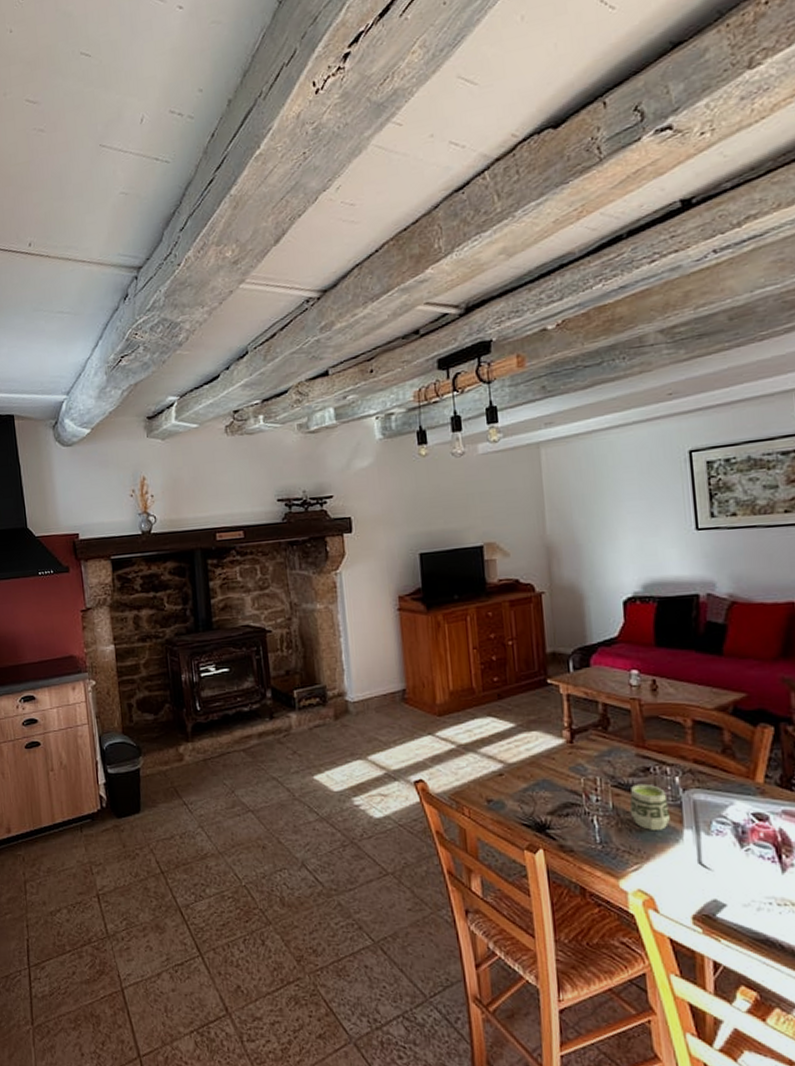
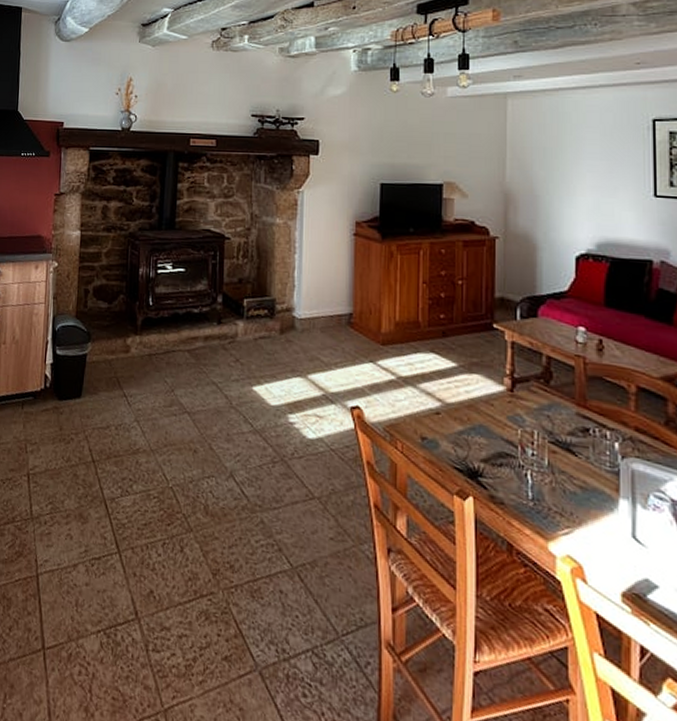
cup: present [629,783,670,830] -> none [565,443,606,496]

